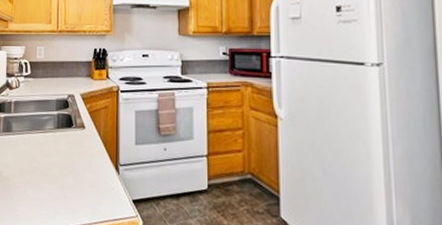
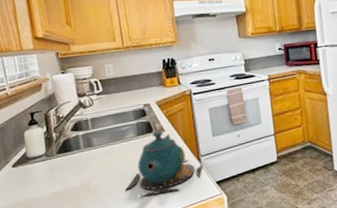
teapot: none [34,127,121,201] -> present [124,131,203,197]

